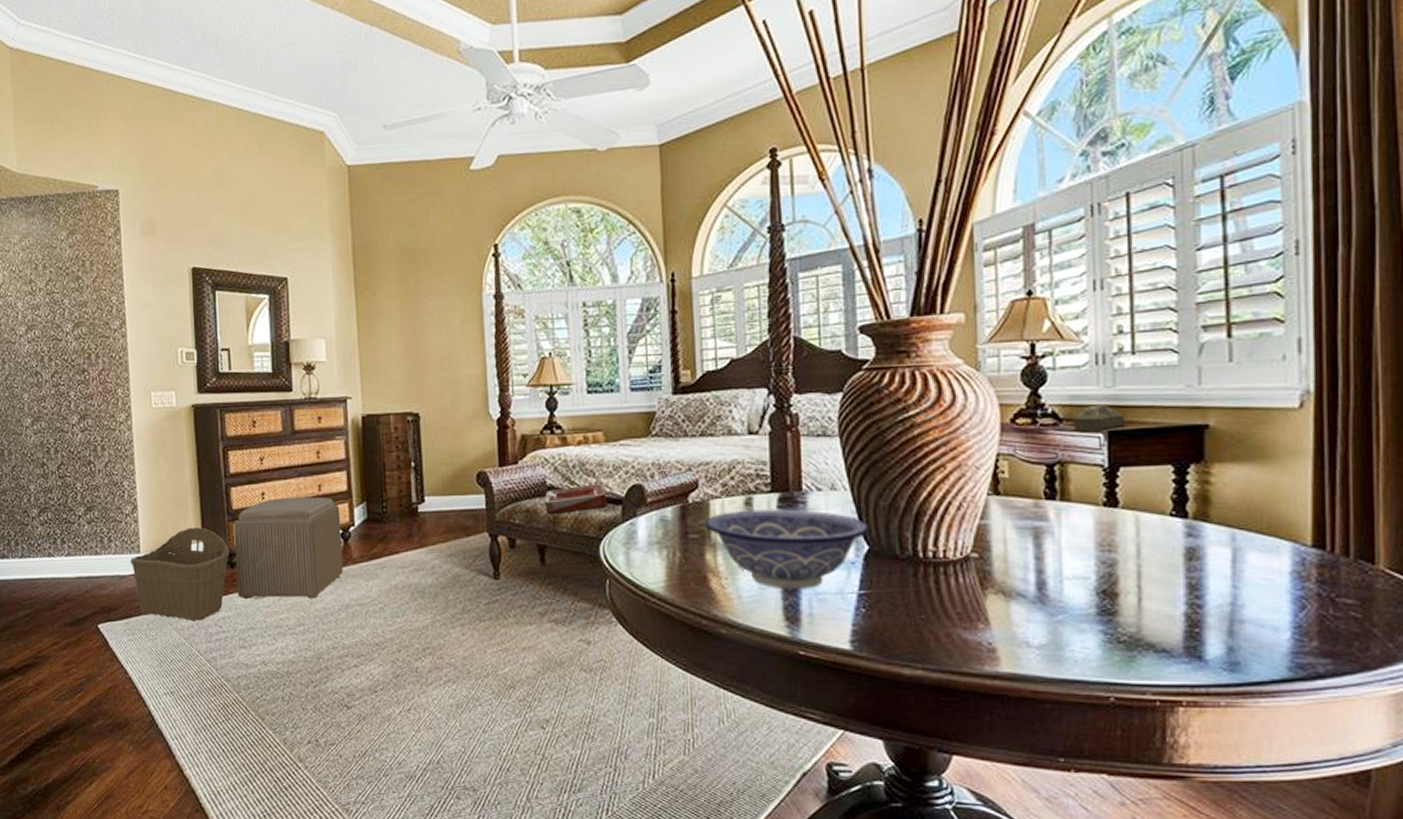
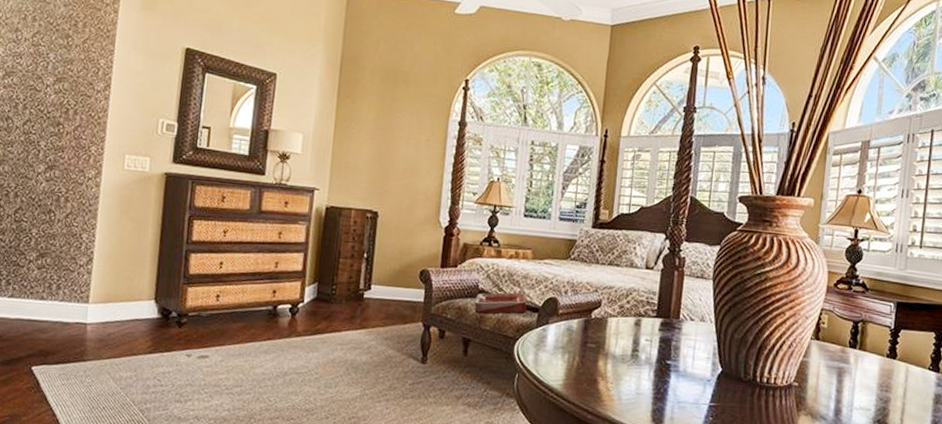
wicker basket: present [131,527,229,621] -> none [77,285,180,373]
ottoman: present [233,497,343,599] -> none [181,269,293,364]
decorative bowl: present [704,509,871,590] -> none [601,329,726,398]
decorative box: present [1072,405,1126,432] -> none [875,282,909,302]

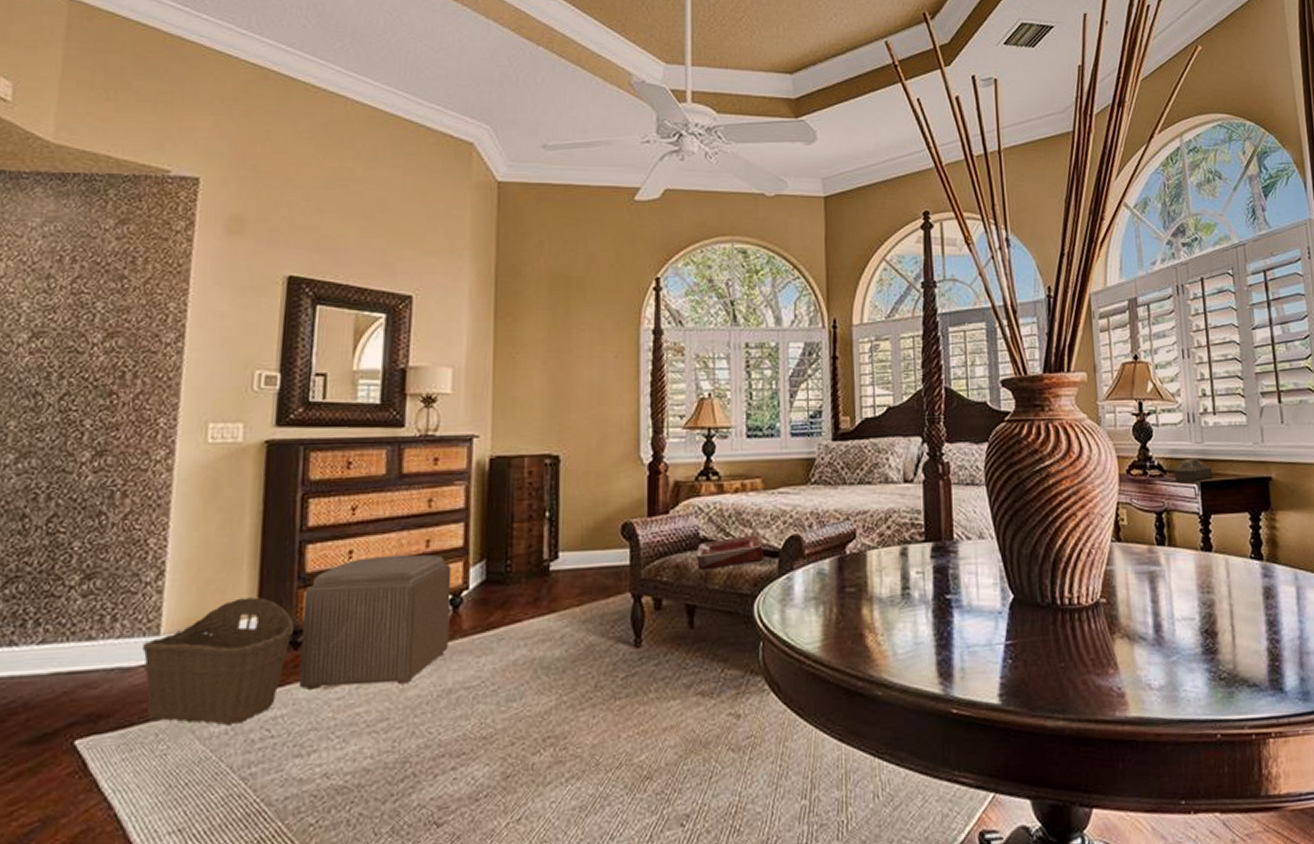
wicker basket: none [77,285,180,373] -> present [142,597,294,725]
ottoman: none [181,269,293,364] -> present [298,555,452,690]
decorative box: none [875,282,909,302] -> present [1174,459,1213,482]

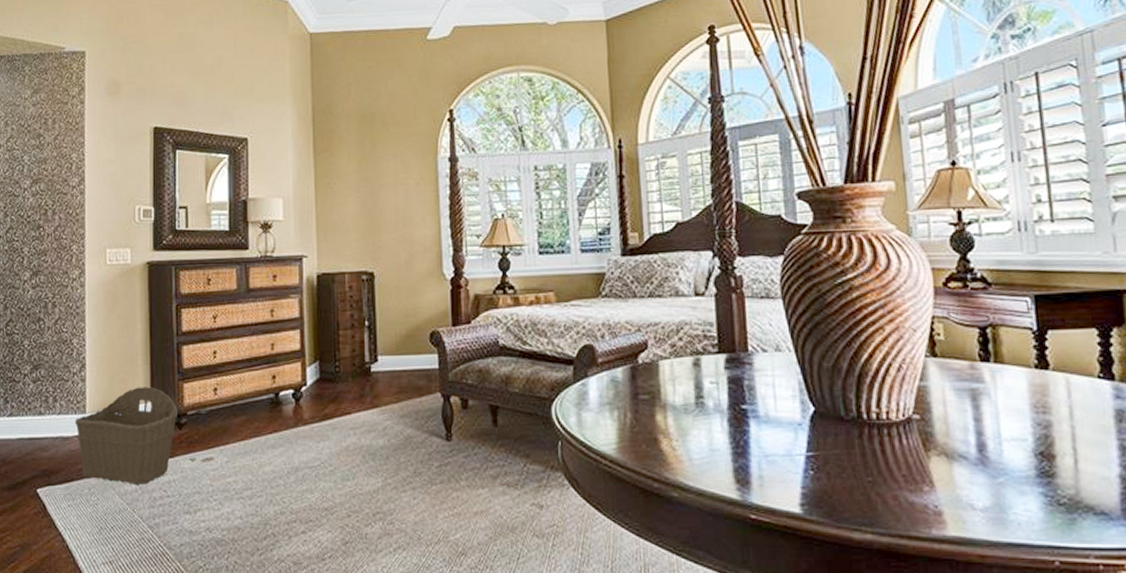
ottoman: present [298,555,452,690] -> none [183,356,294,461]
decorative tray: present [697,535,765,570] -> none [497,344,560,375]
decorative box: present [1174,459,1213,482] -> none [1000,271,1050,296]

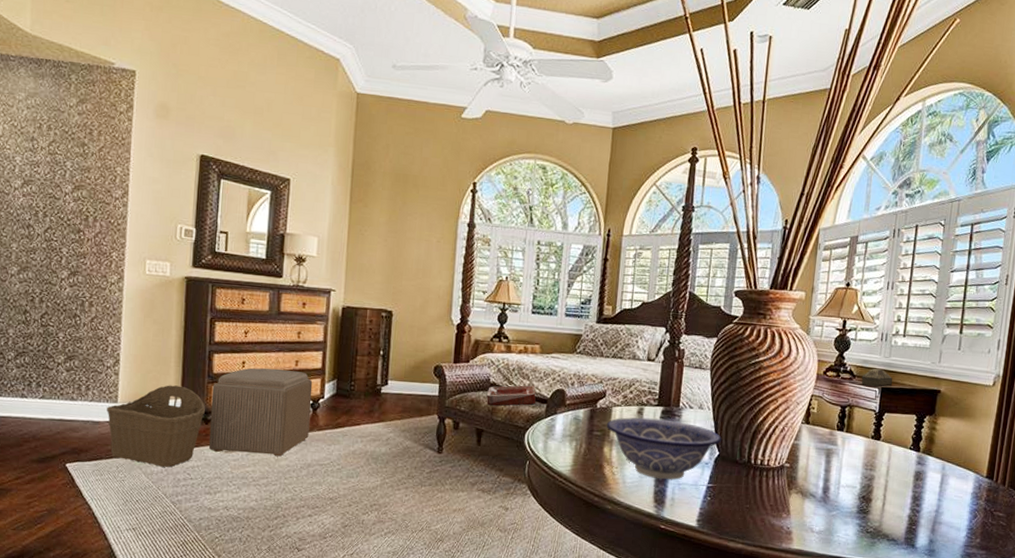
ottoman: none [183,356,294,461] -> present [208,368,313,457]
decorative tray: none [497,344,560,375] -> present [487,385,537,406]
decorative bowl: none [654,370,816,452] -> present [606,417,723,480]
decorative box: none [1000,271,1050,296] -> present [861,369,893,387]

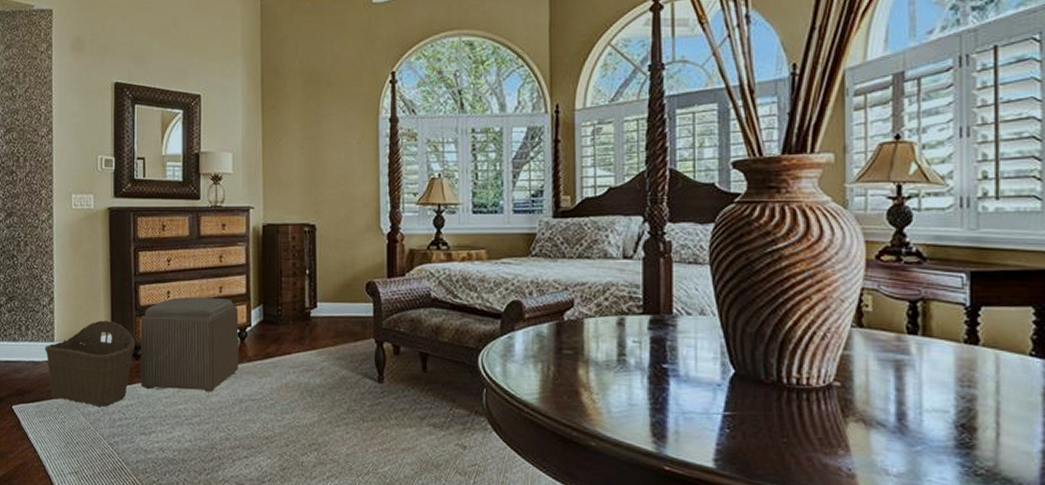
decorative tray: present [487,385,537,406] -> none [429,298,488,325]
decorative bowl: present [606,417,723,480] -> none [578,329,738,408]
decorative box: present [861,369,893,387] -> none [936,247,988,271]

